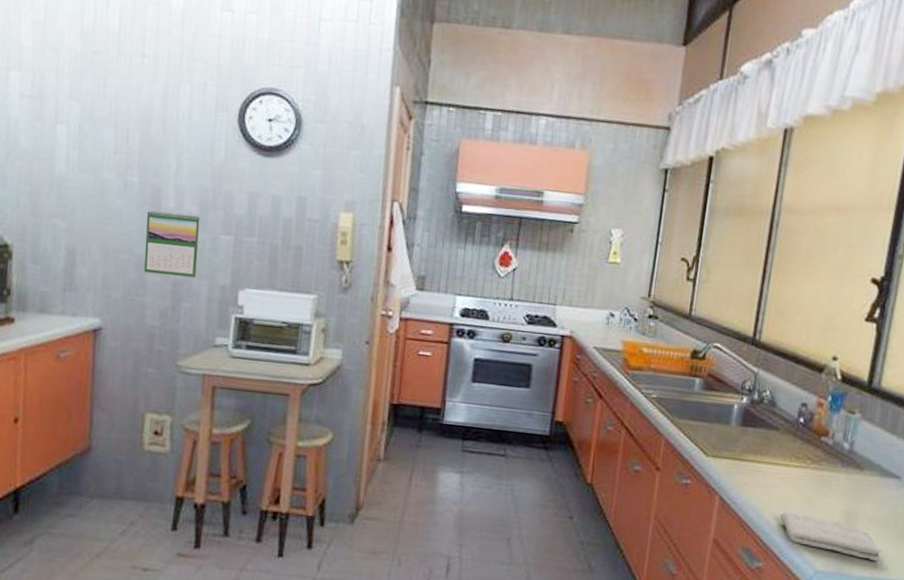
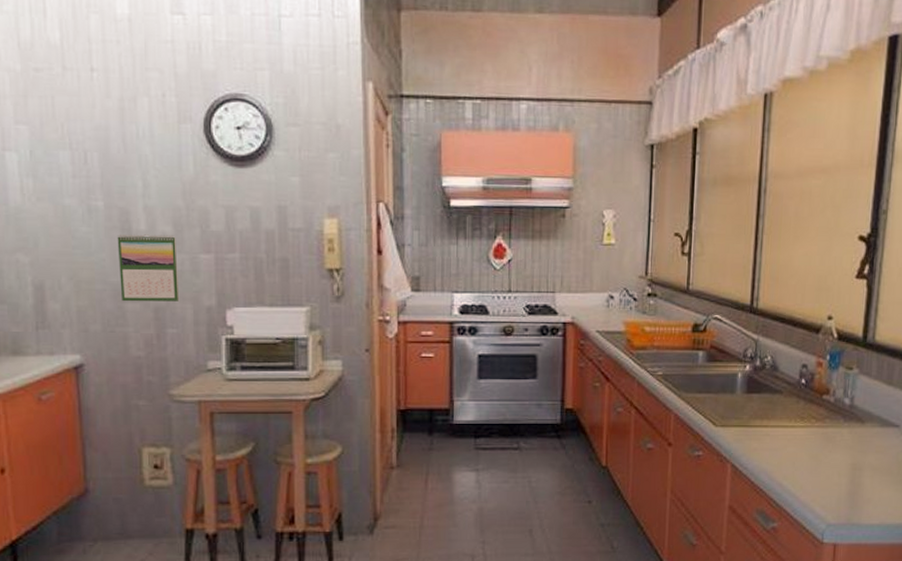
washcloth: present [779,512,882,562] -> none [790,471,887,509]

